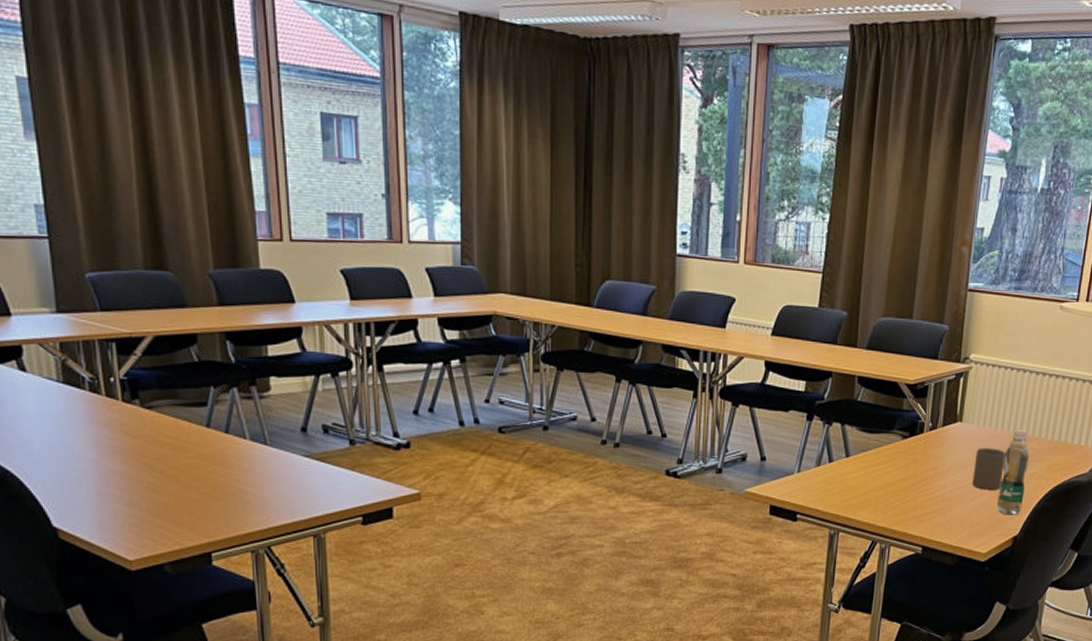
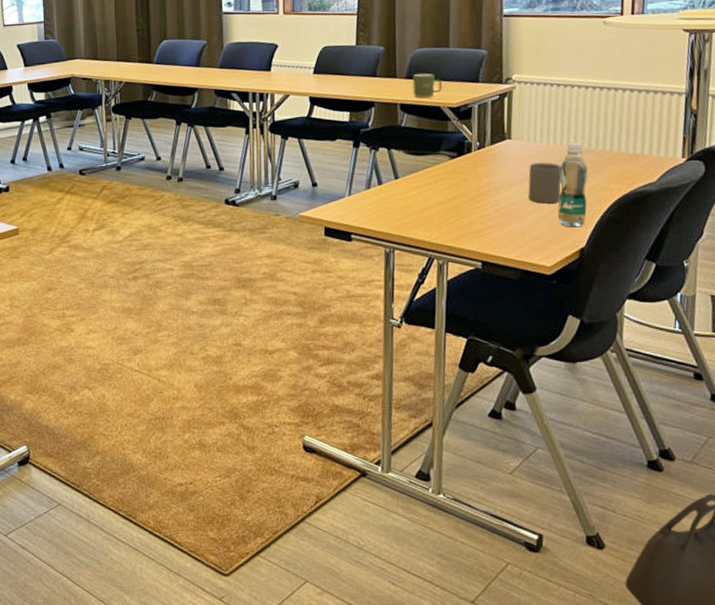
mug: none [872,344,901,372] -> present [412,73,442,98]

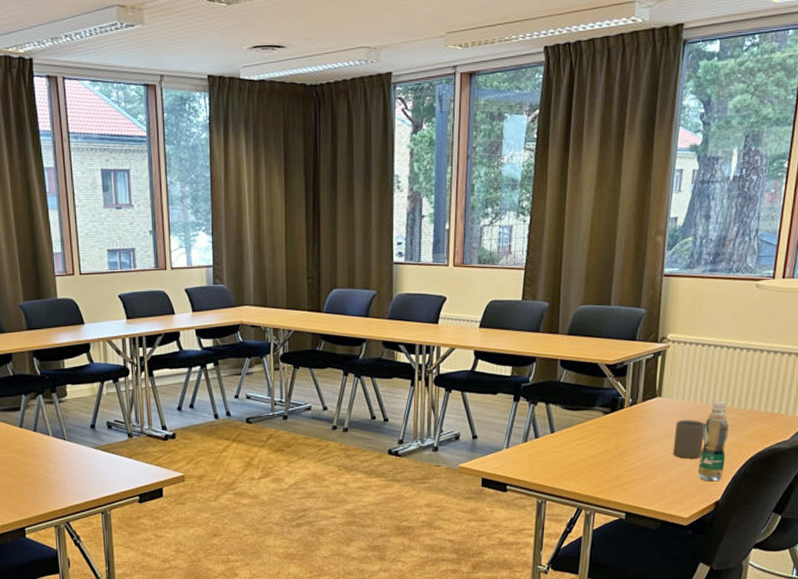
mug: present [412,73,442,98] -> none [573,330,601,355]

